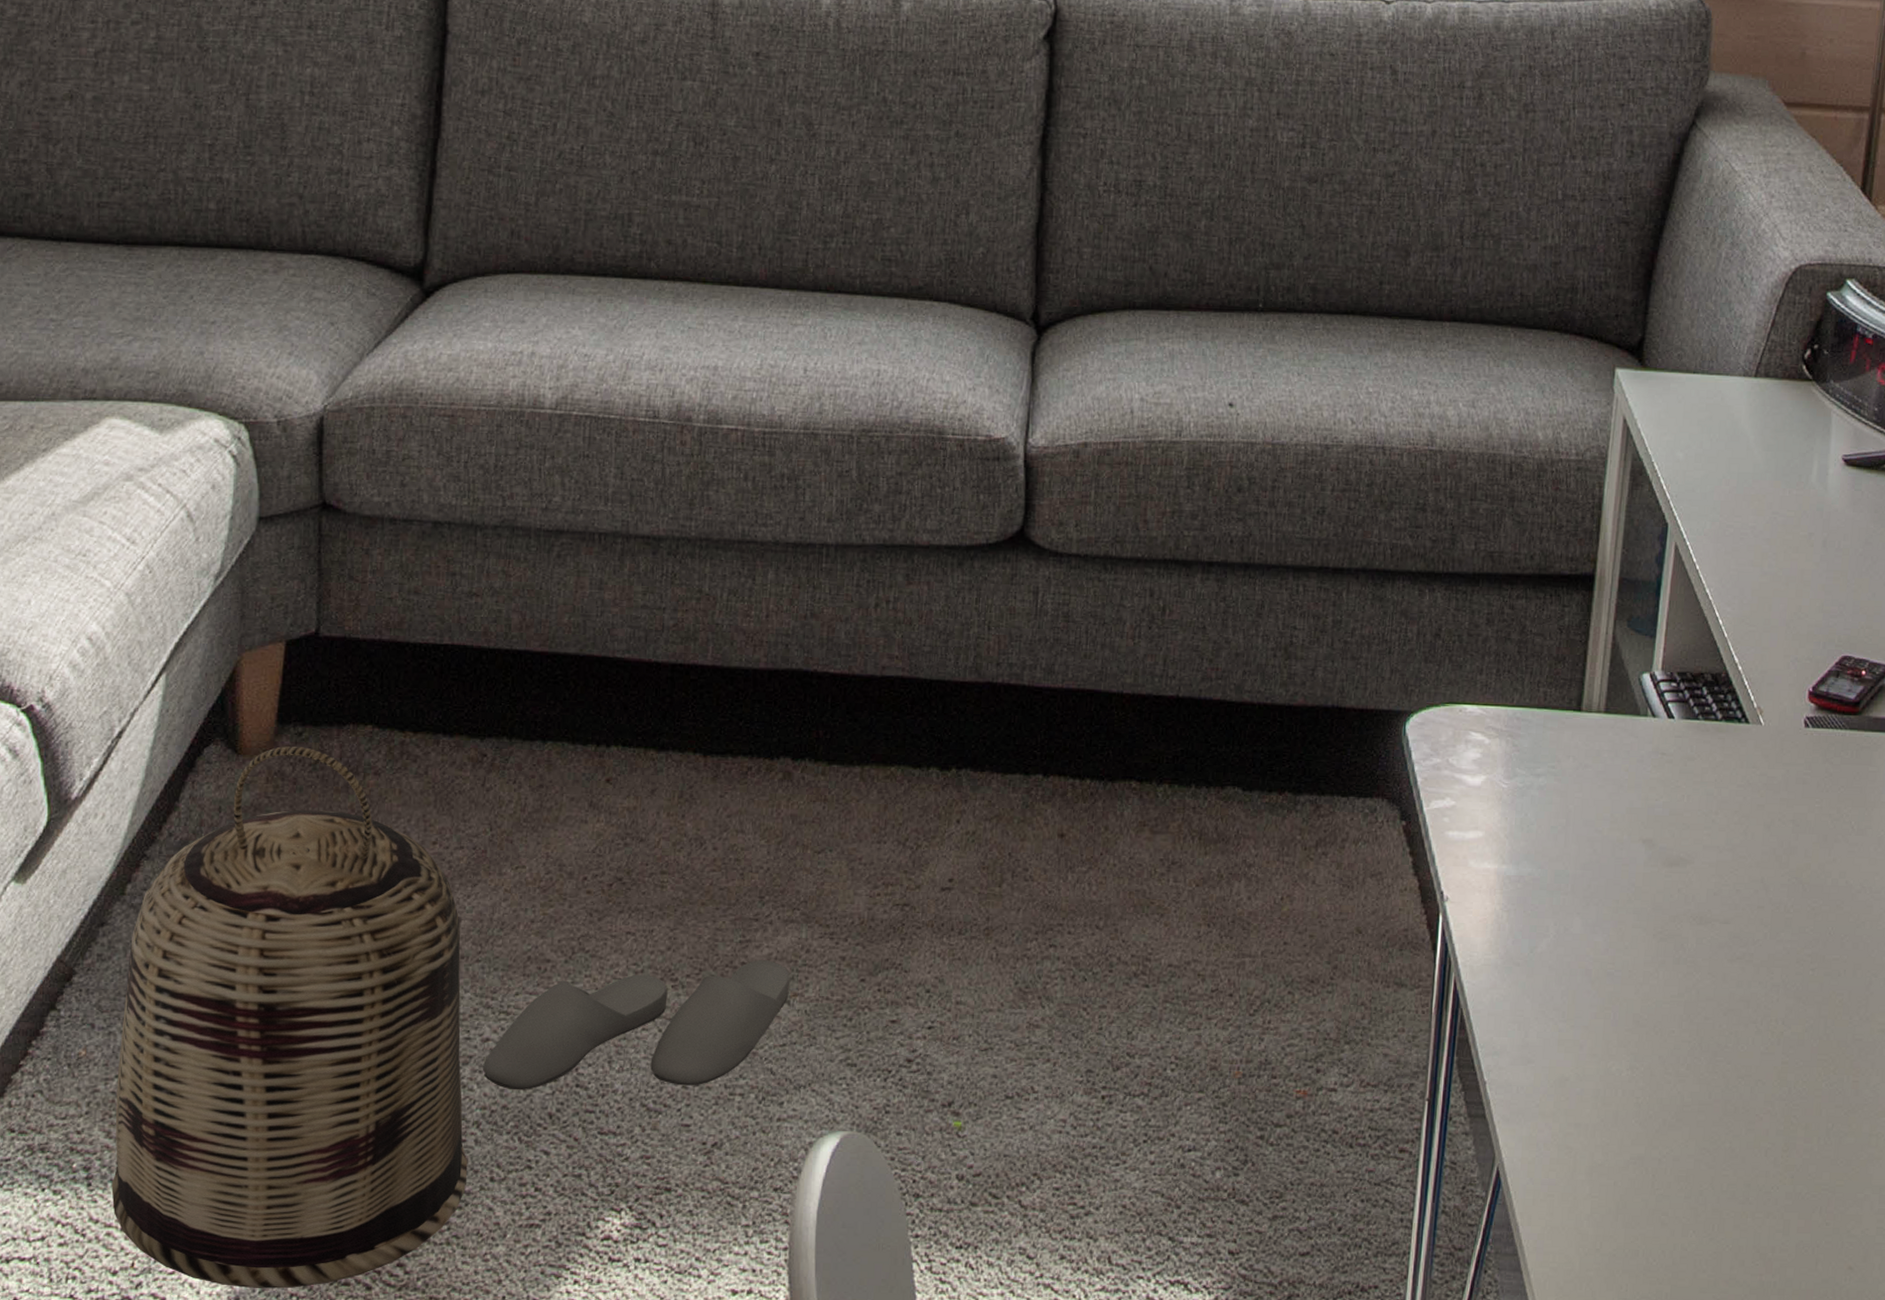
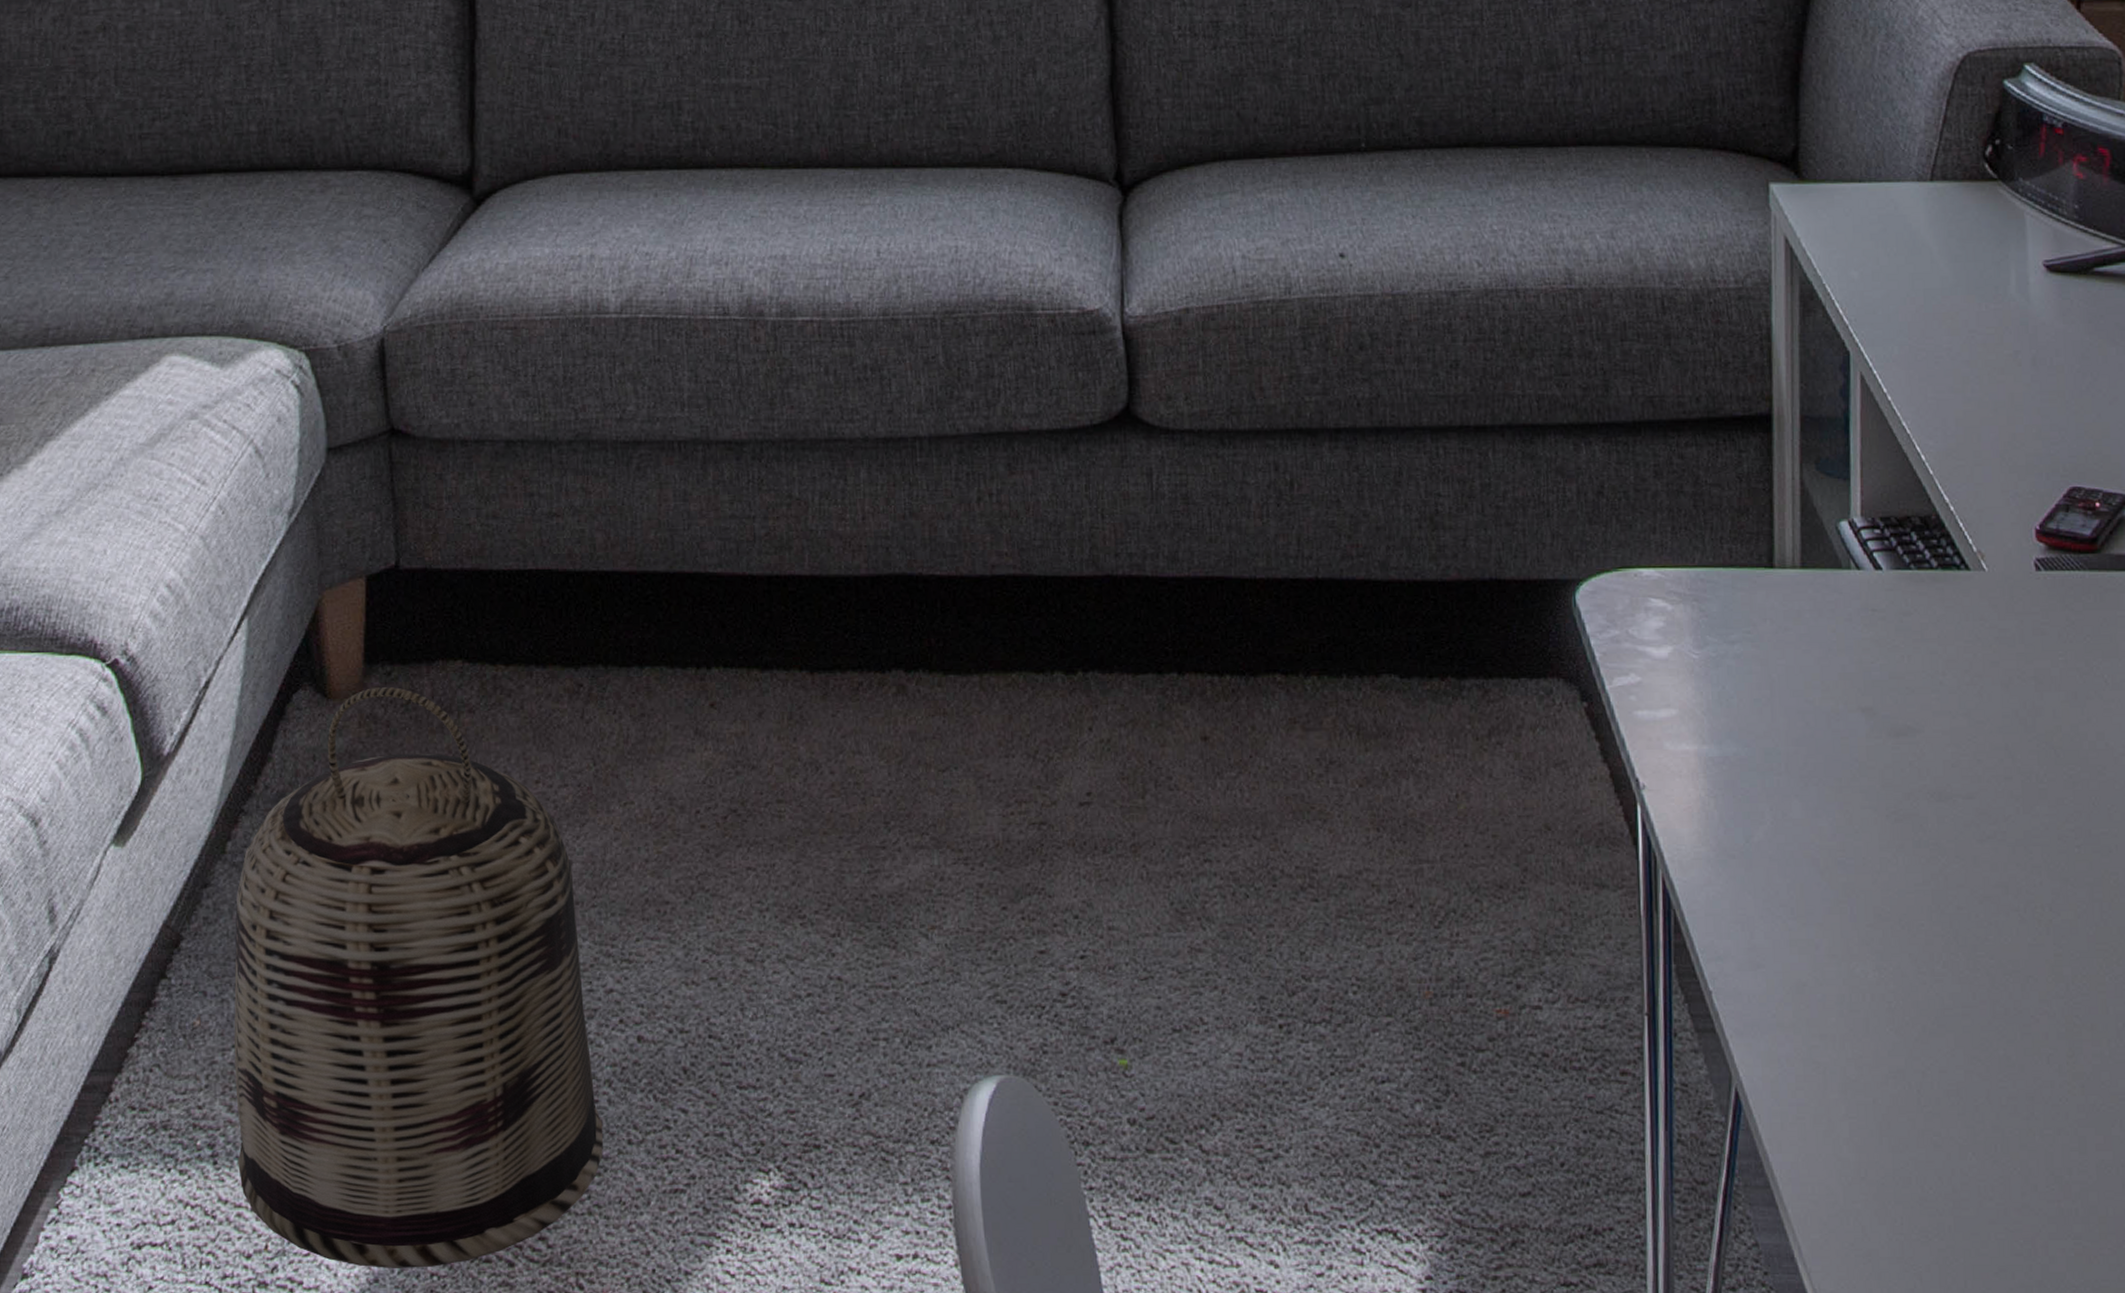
slippers: present [483,960,790,1090] -> none [609,891,926,1044]

